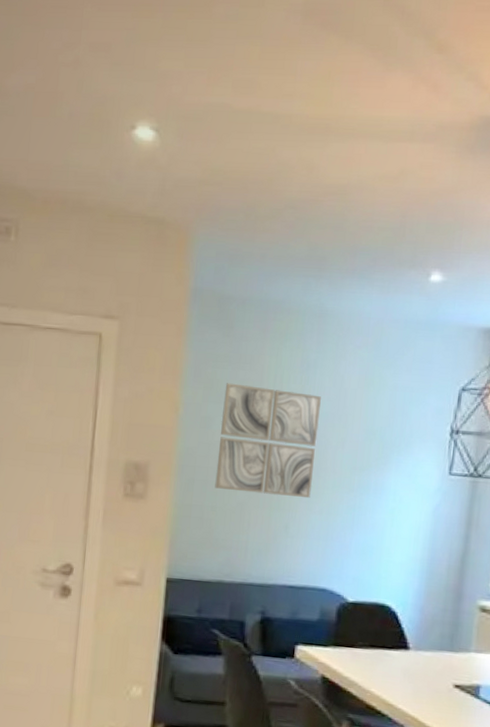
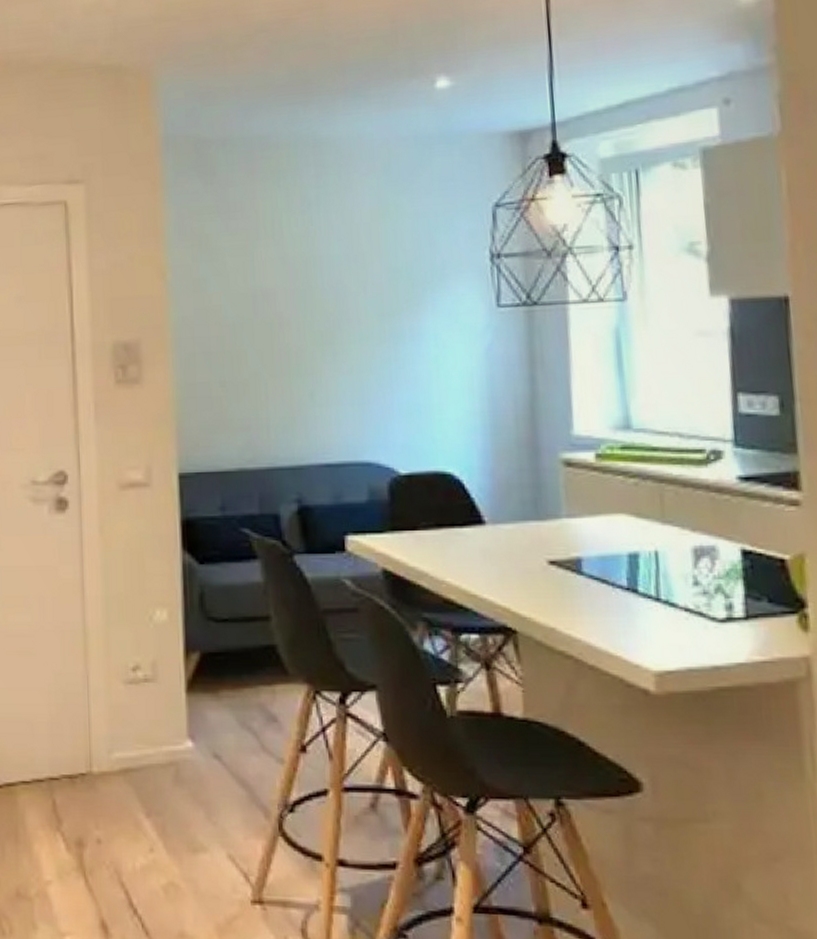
wall art: present [215,383,322,499] -> none [216,236,336,360]

